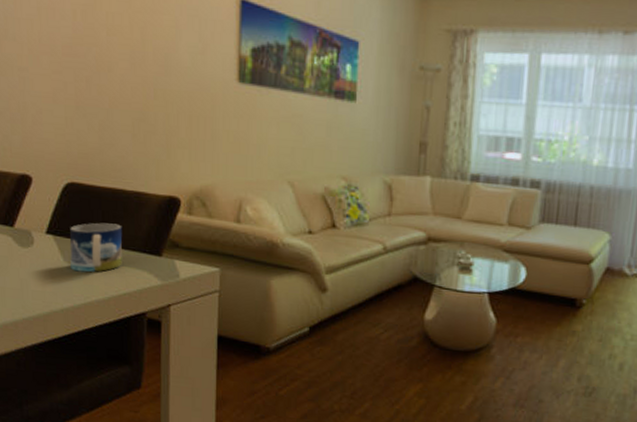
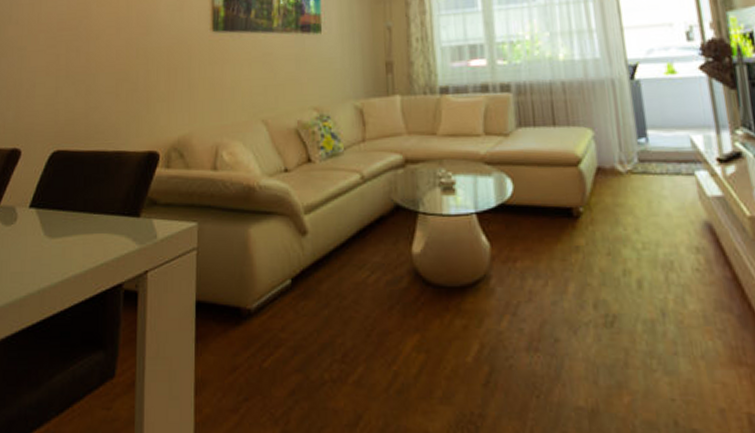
mug: present [69,222,123,273] -> none [50,188,103,245]

